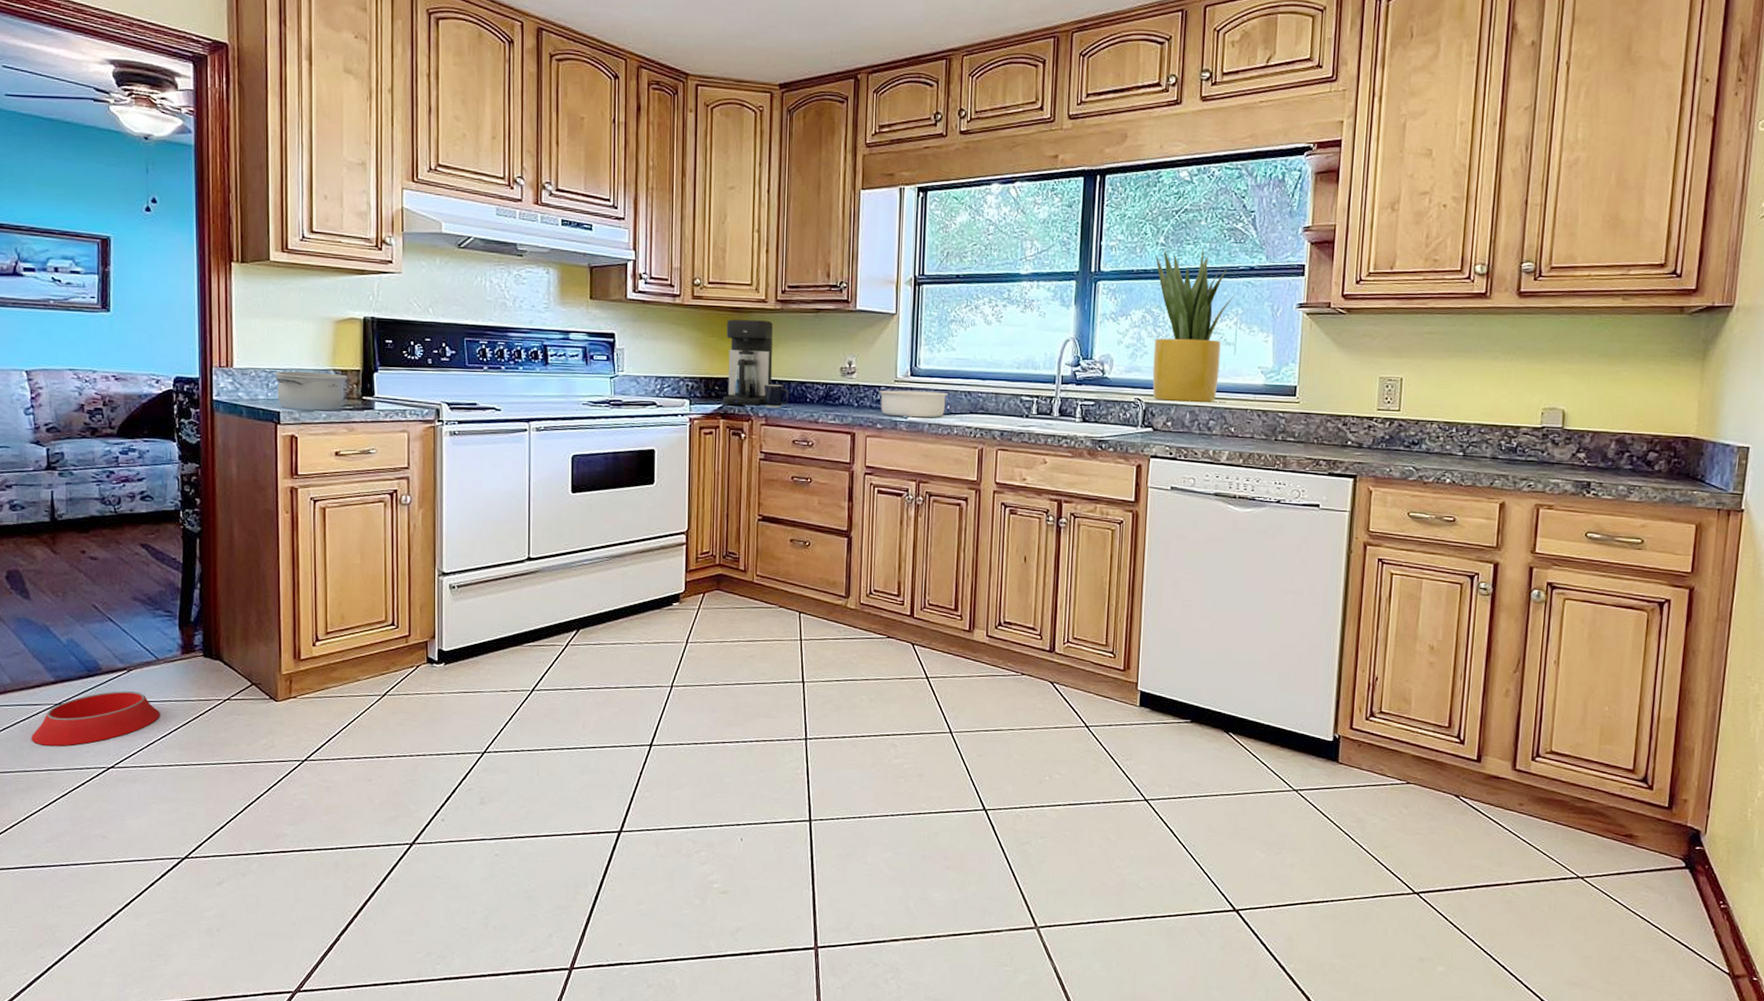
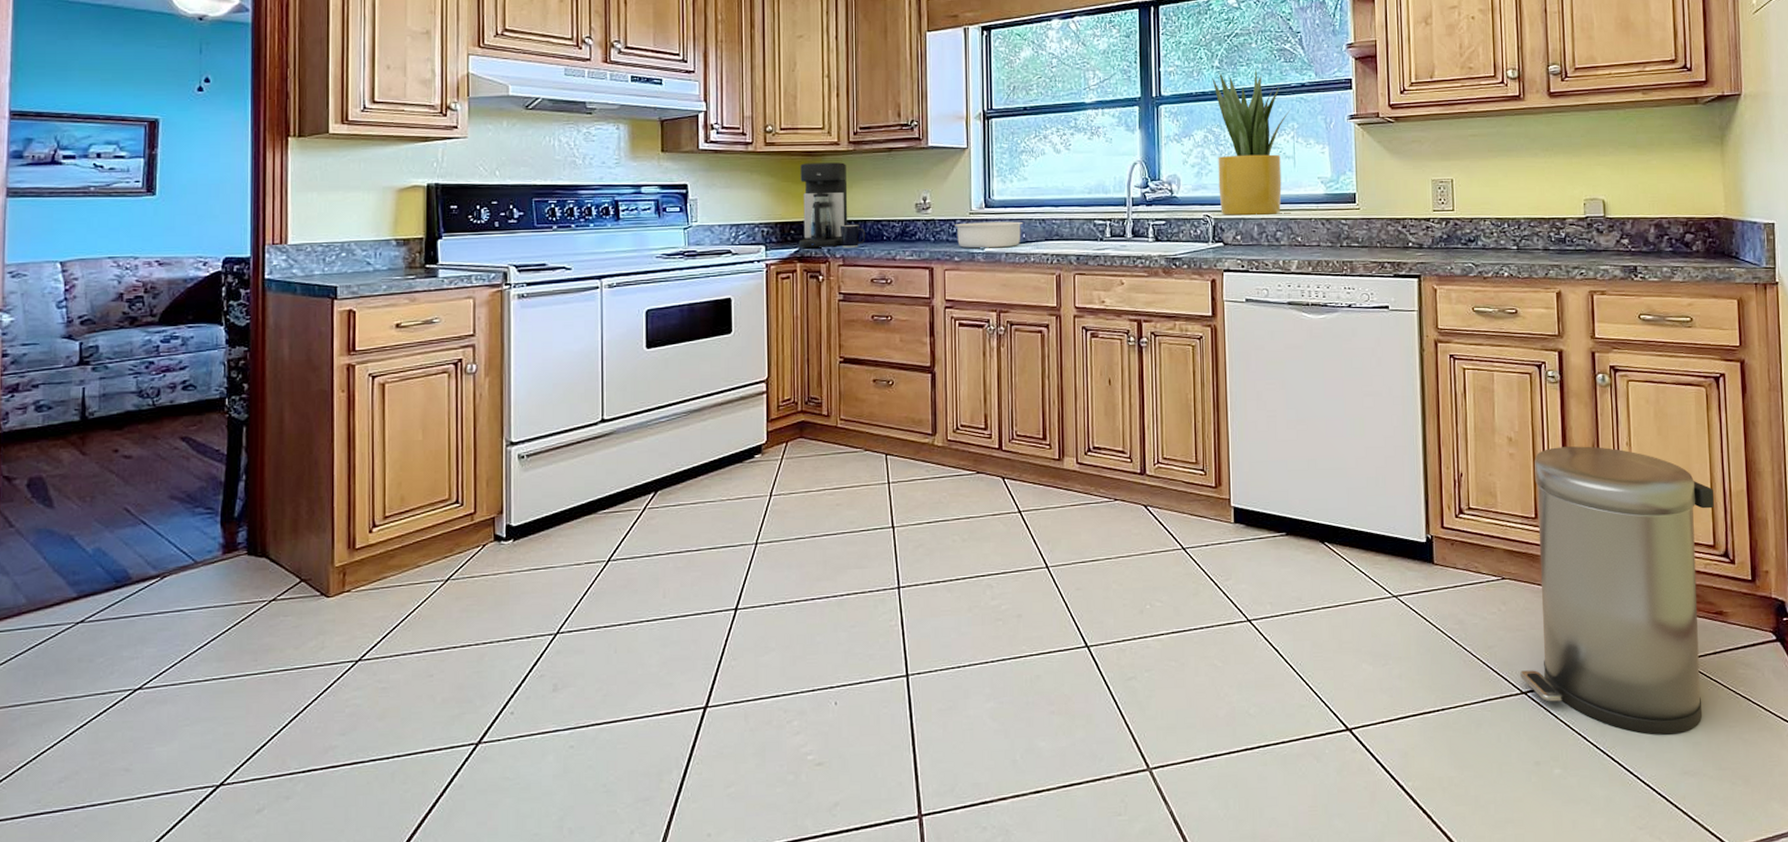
pet bowl: present [31,691,160,746] -> none [47,600,197,671]
cooking pot: present [275,371,348,411] -> none [332,243,410,284]
pedal bin: none [1413,659,1641,946] -> present [1519,446,1714,735]

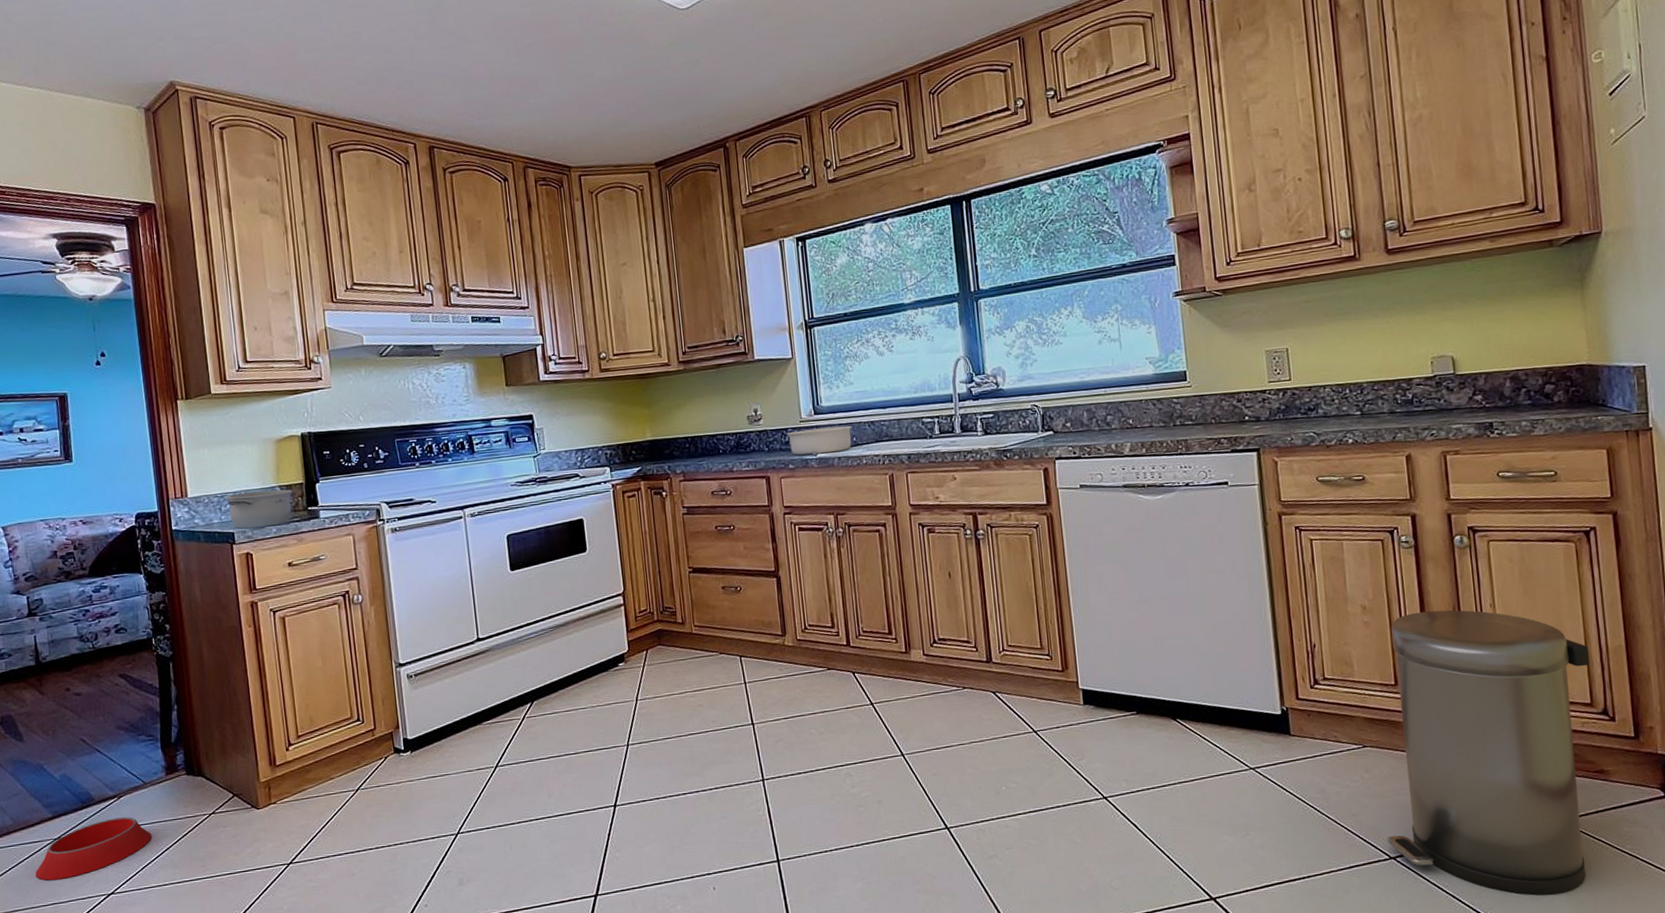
pet bowl: none [47,600,197,671] -> present [35,817,152,881]
cooking pot: none [332,243,410,284] -> present [226,489,293,529]
coffee maker: present [798,162,848,249] -> none [635,382,685,468]
mug: present [841,225,866,248] -> none [678,441,703,464]
planter: present [1212,68,1291,215] -> none [1030,253,1114,404]

